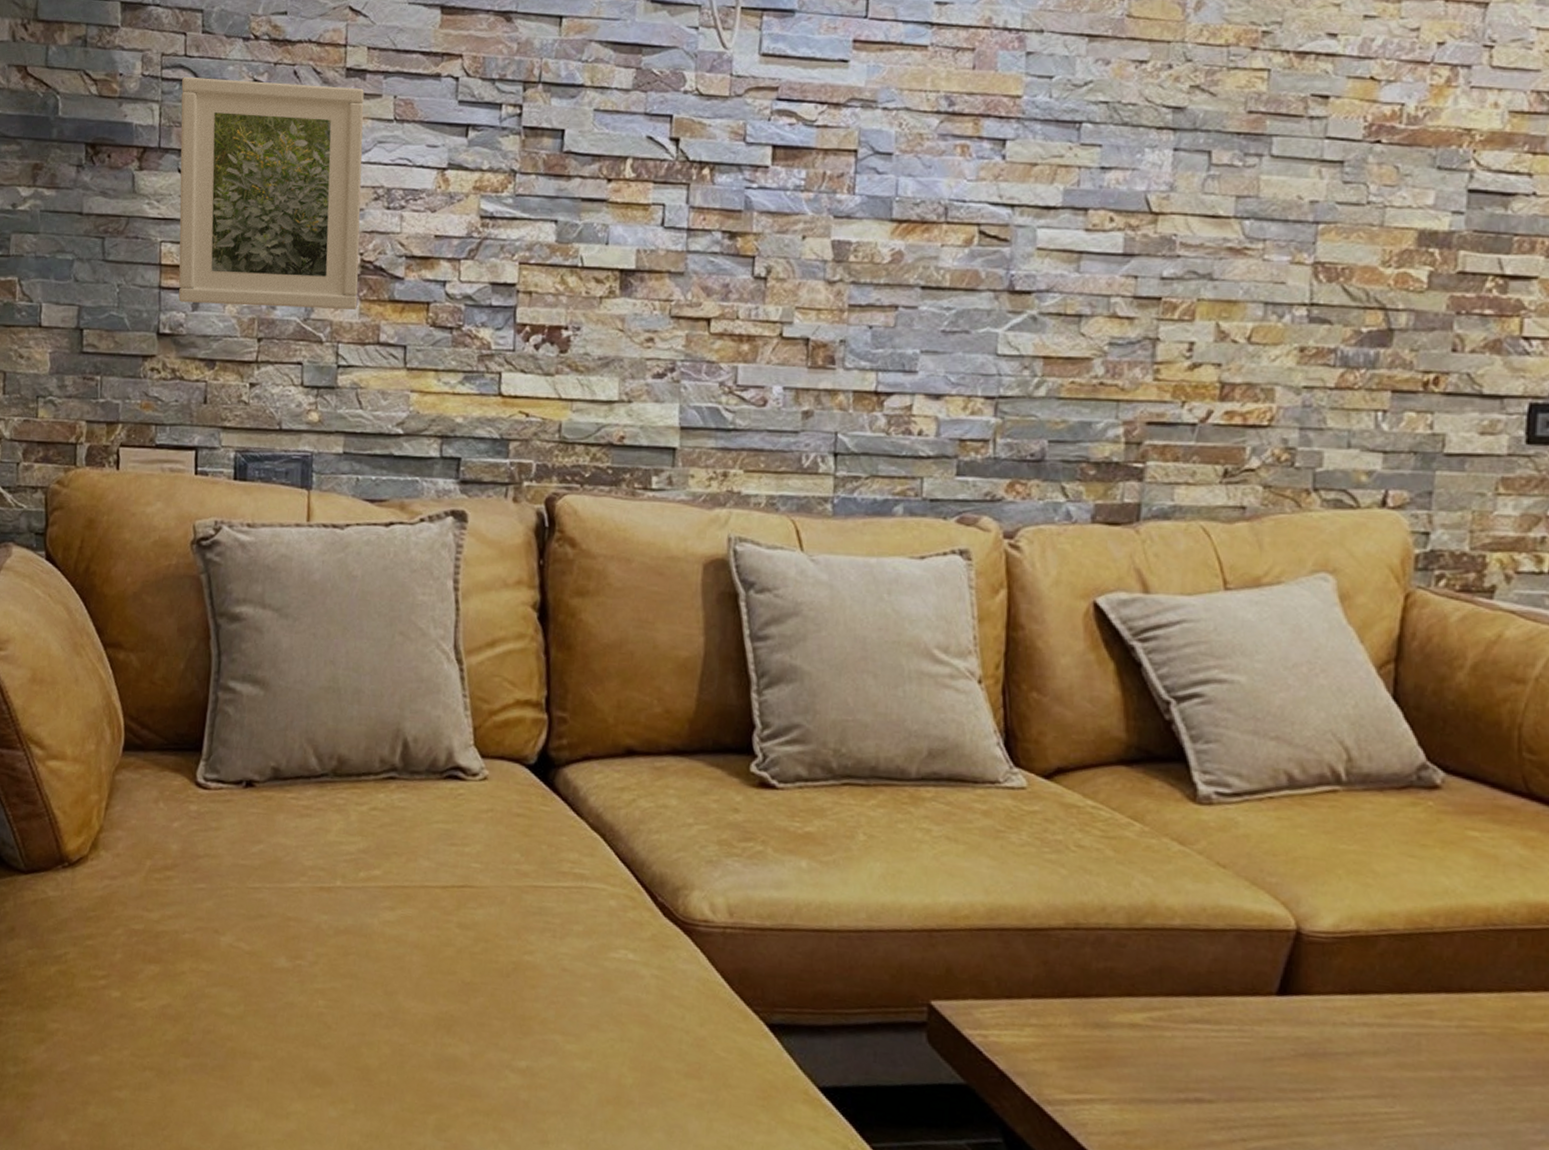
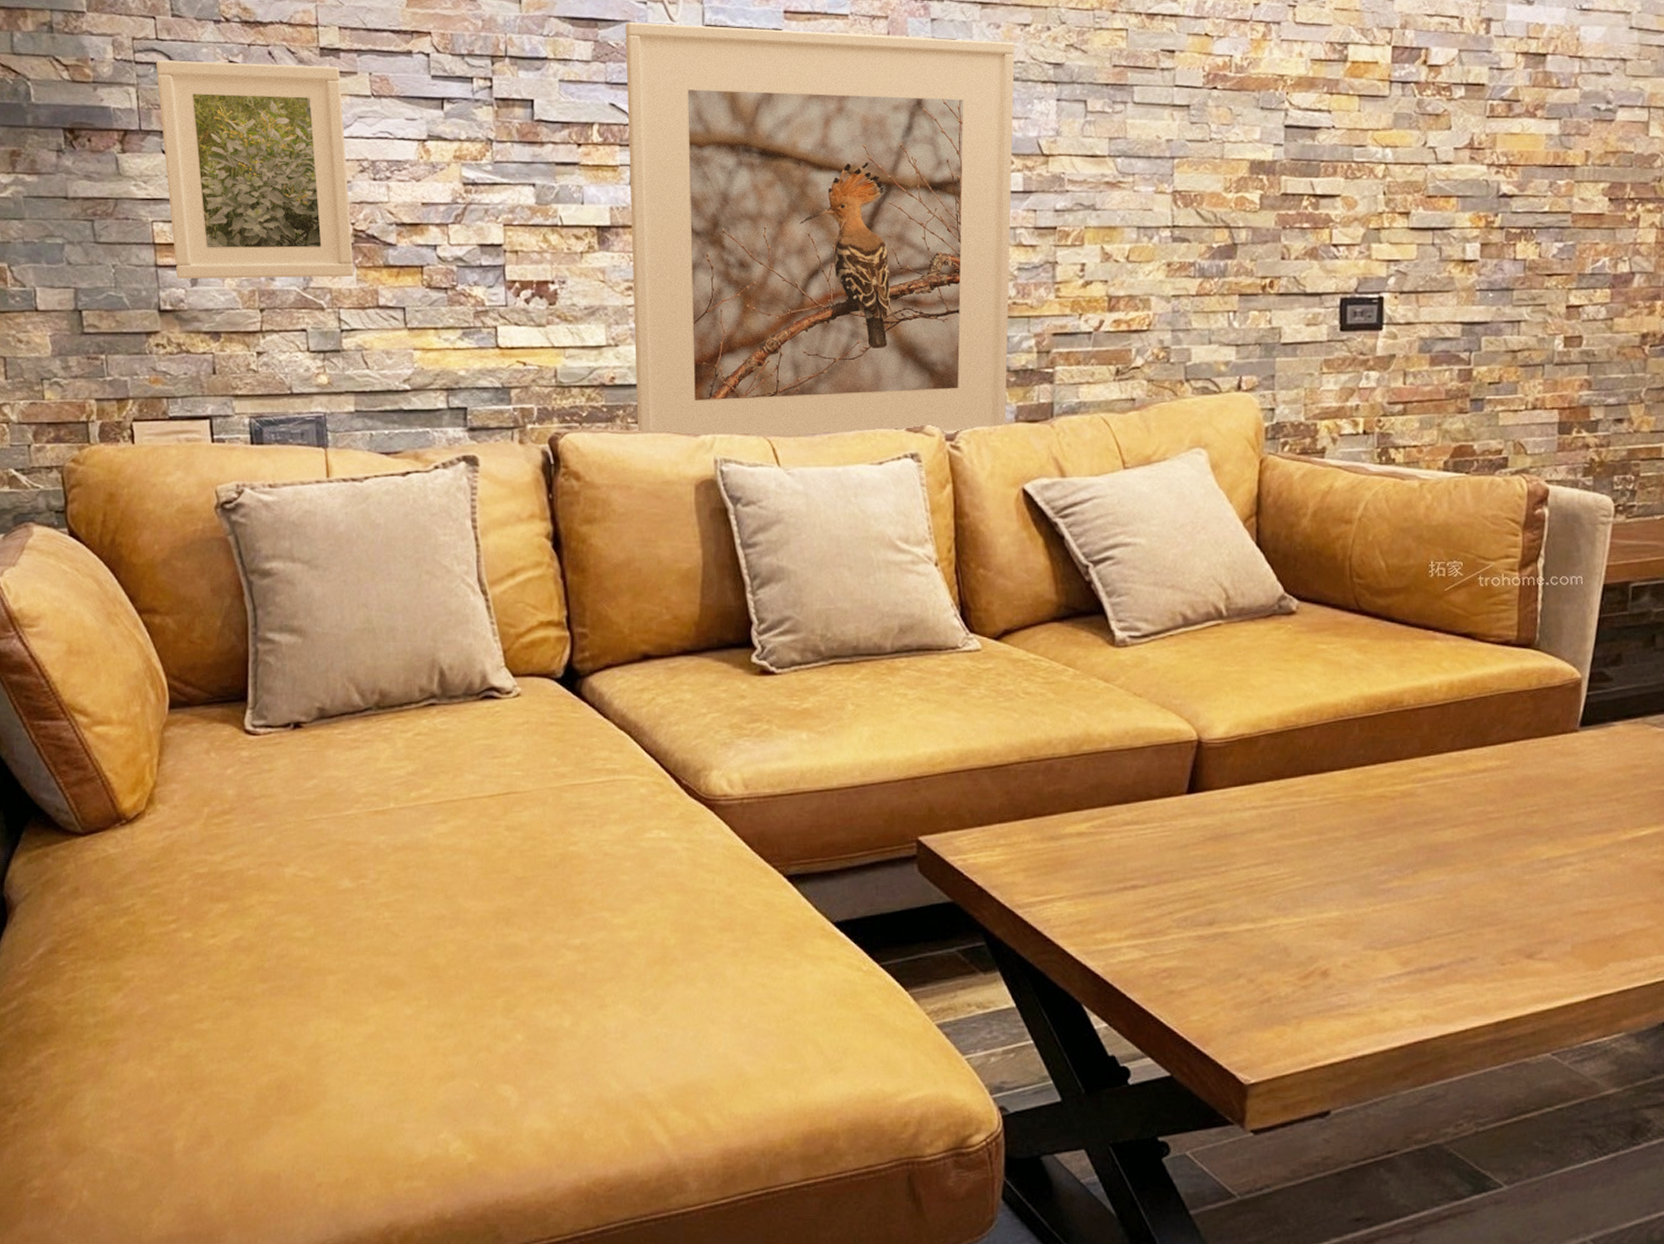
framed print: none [644,49,1127,530] -> present [625,22,1015,435]

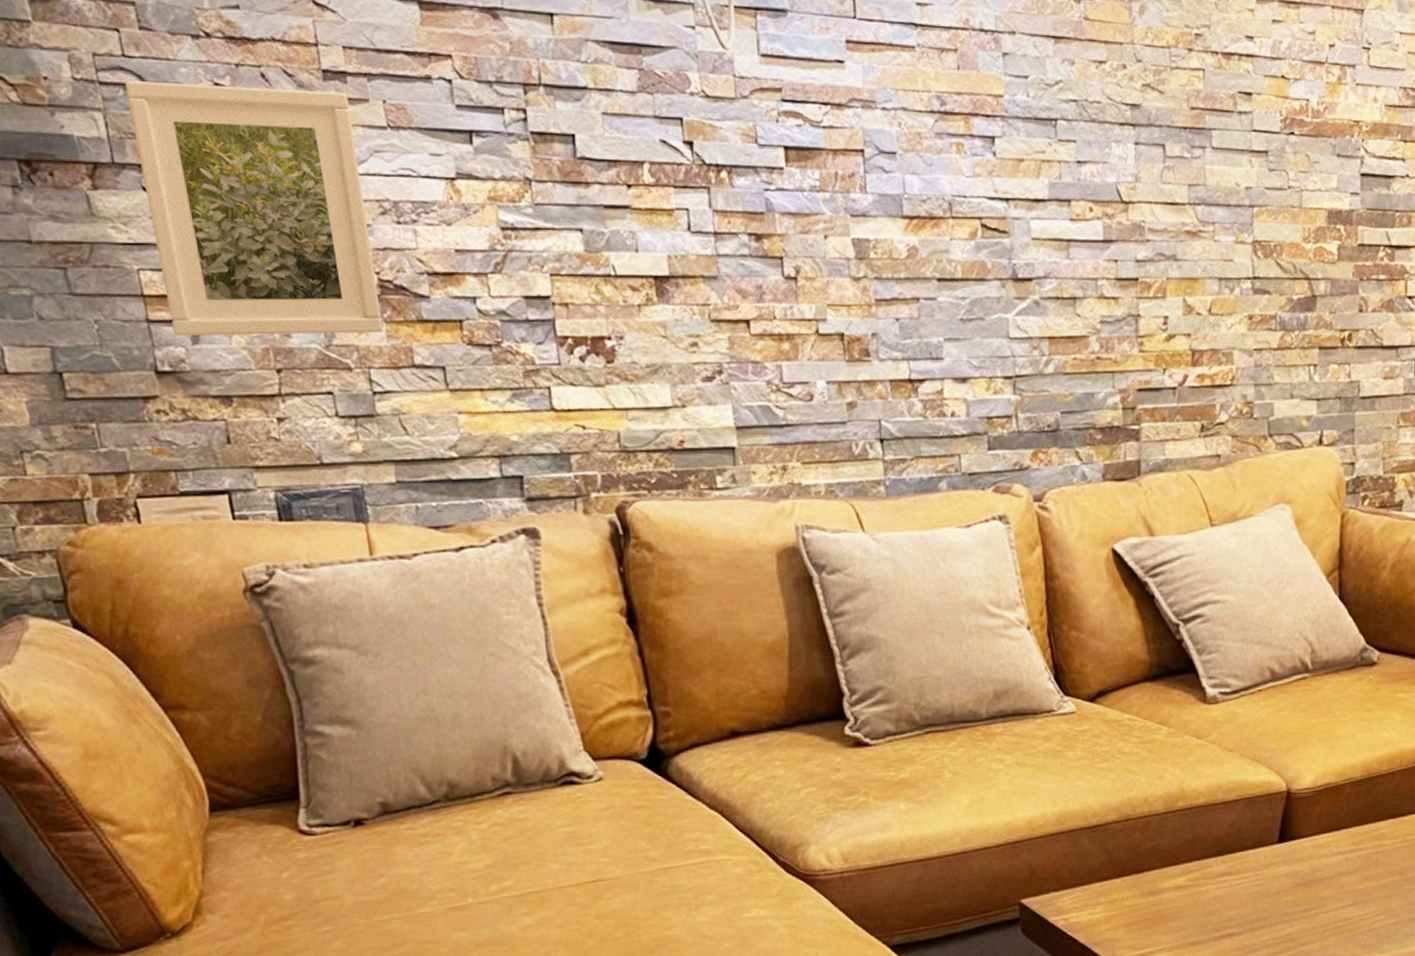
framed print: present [625,22,1015,435] -> none [672,49,1094,500]

